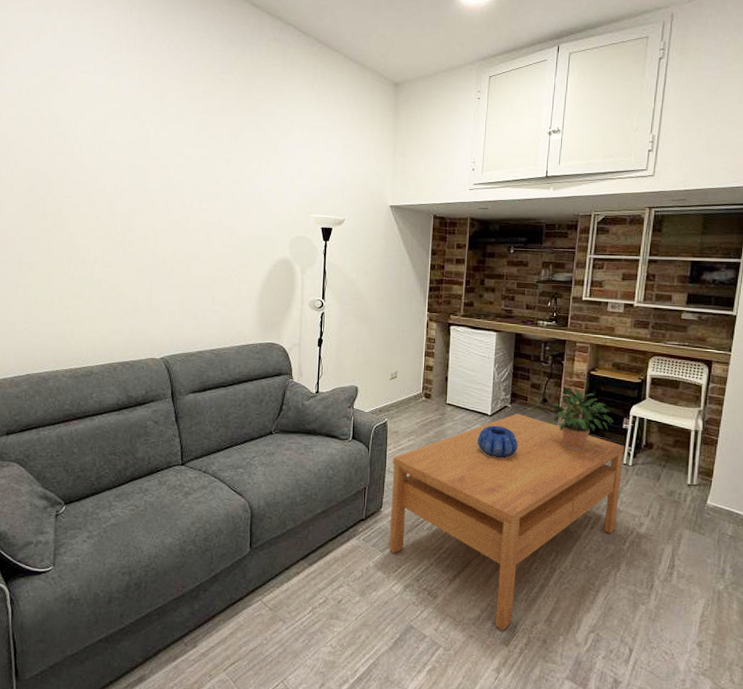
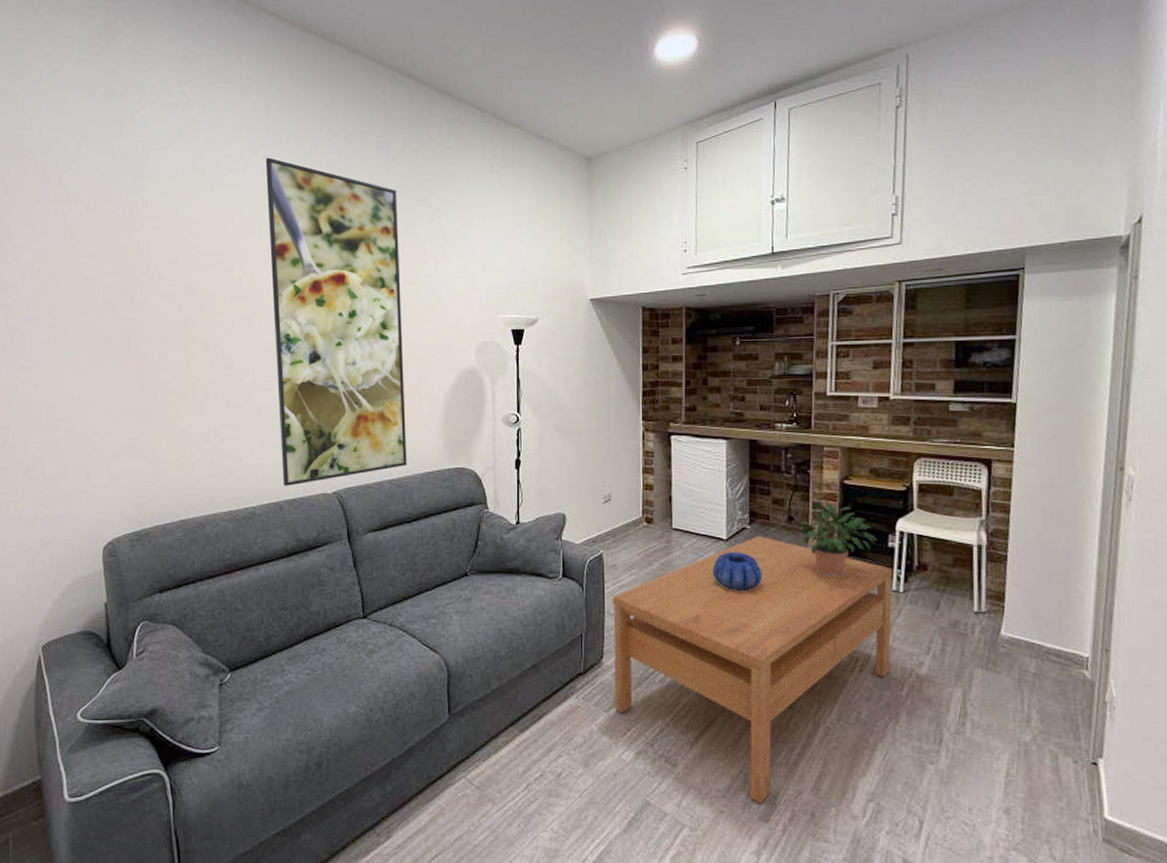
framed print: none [114,62,229,350] -> present [265,157,407,486]

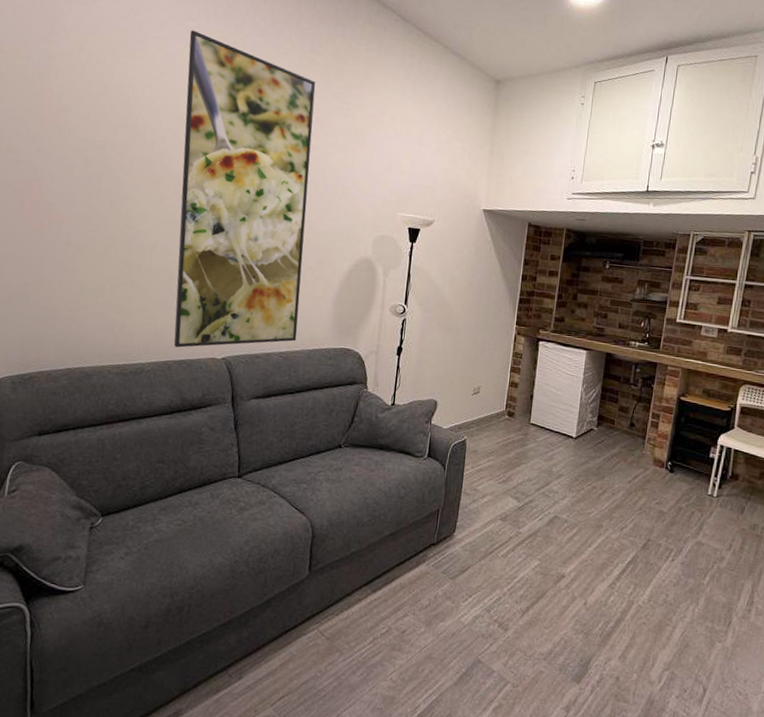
coffee table: present [613,536,893,804] -> none [460,437,711,667]
decorative bowl: present [712,552,762,590] -> none [560,448,602,484]
potted plant: present [793,501,877,577] -> none [633,412,701,479]

